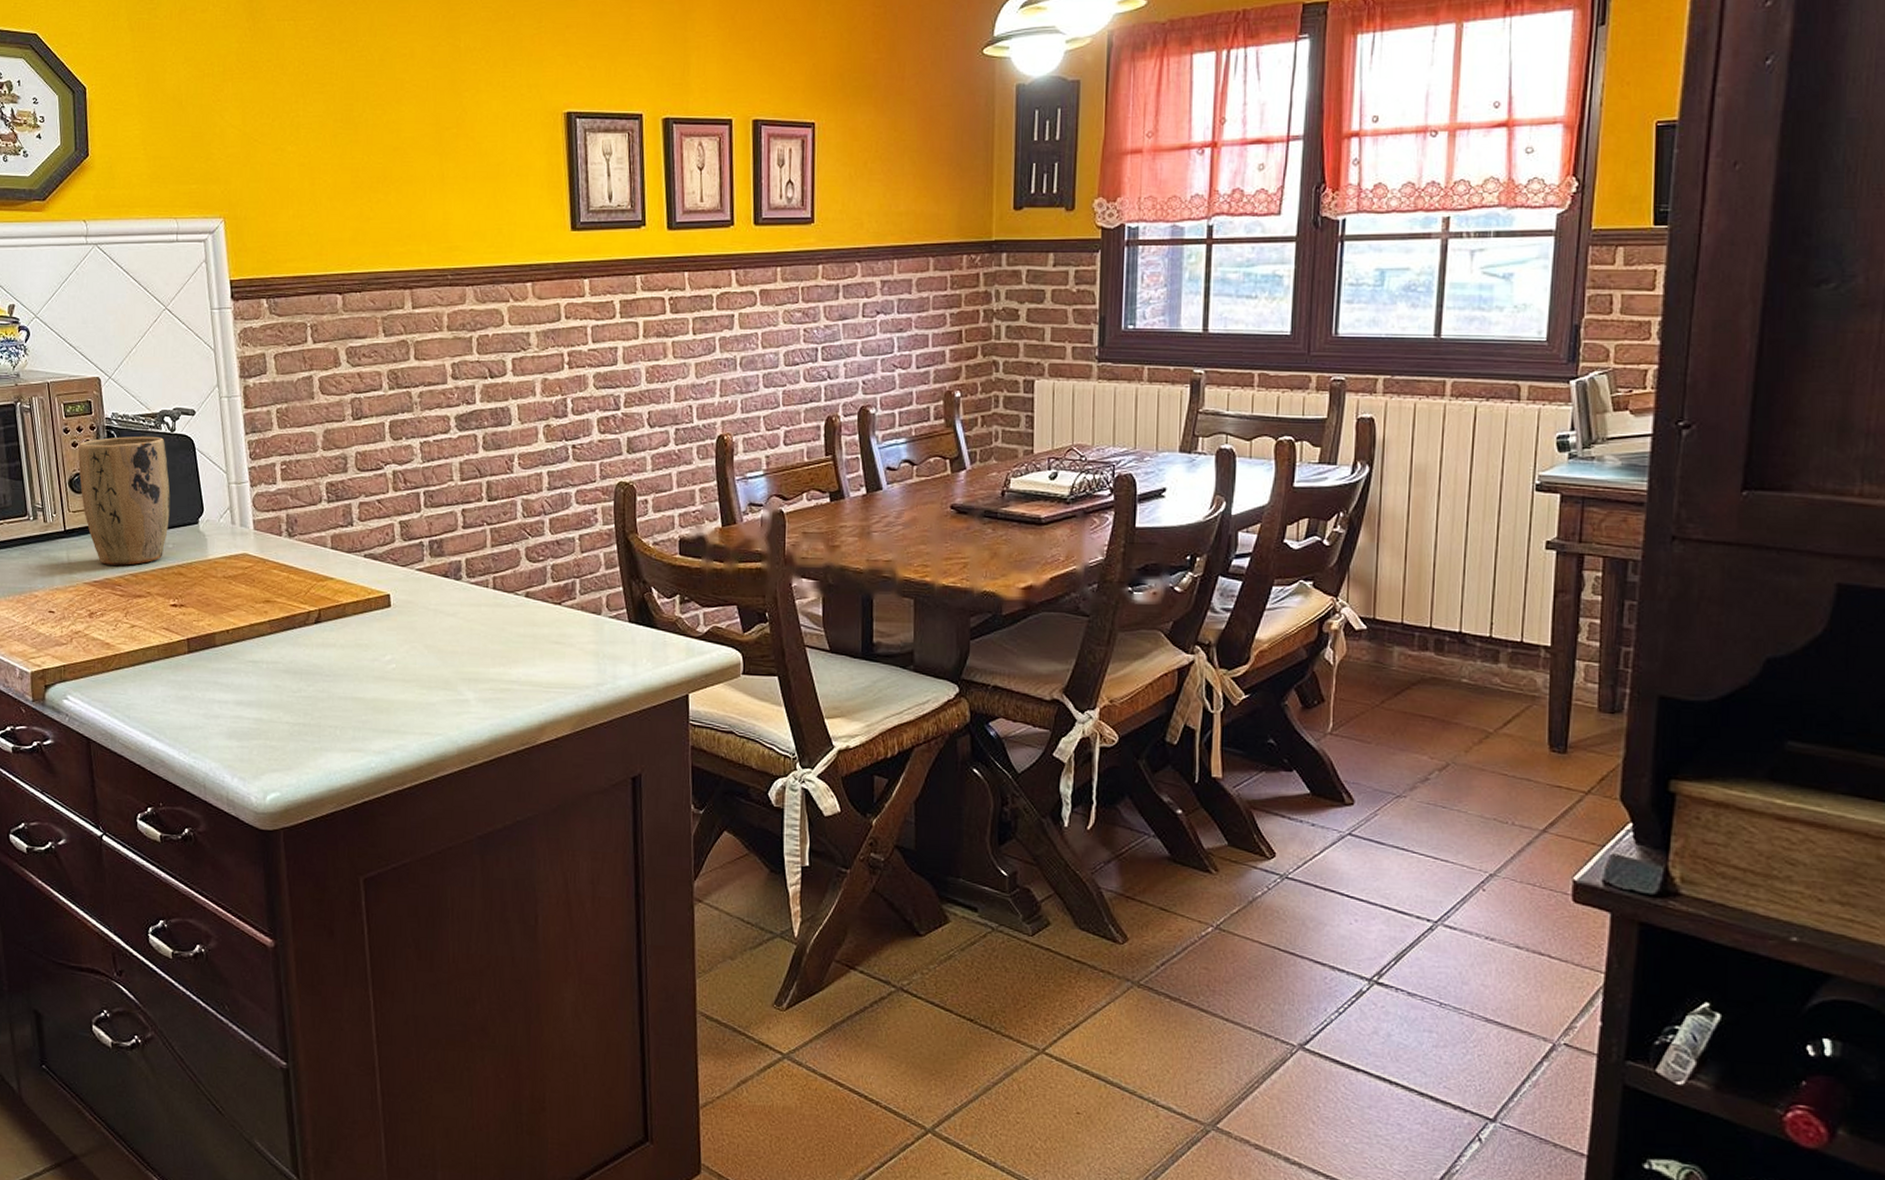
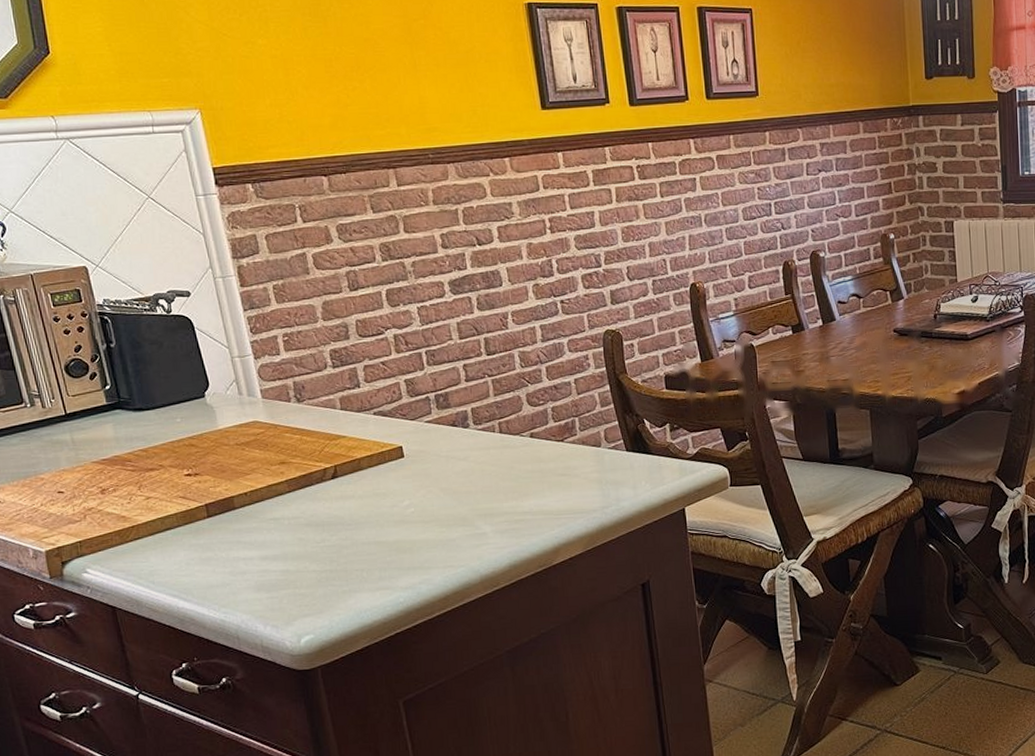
plant pot: present [78,436,170,566] -> none [71,318,175,443]

